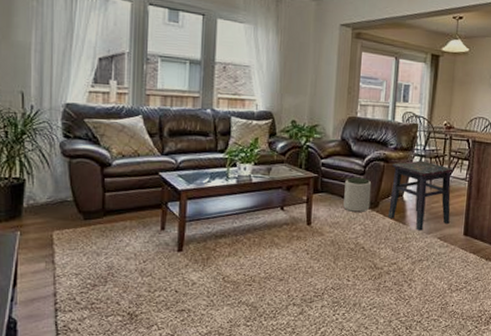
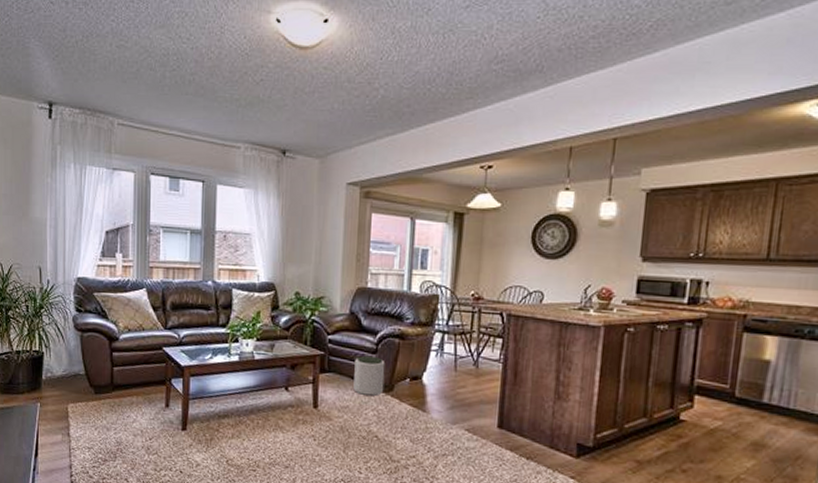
side table: present [388,160,454,231] -> none [405,337,485,420]

